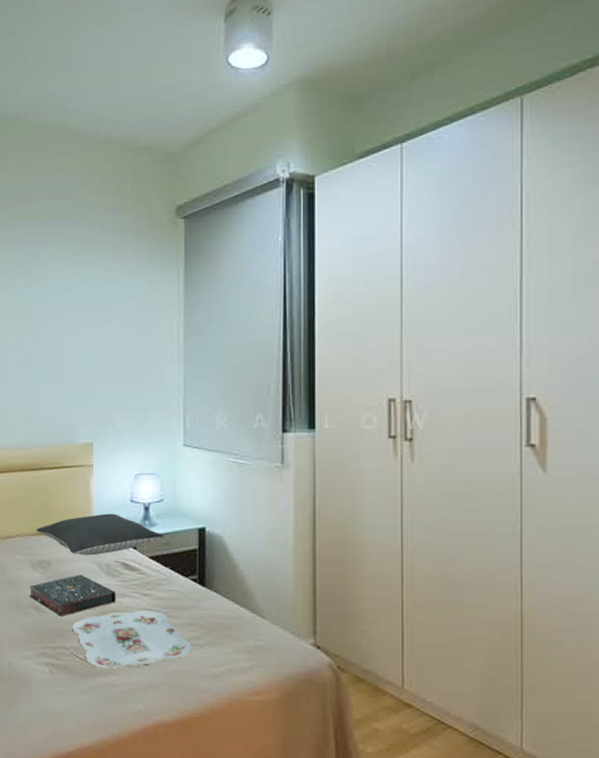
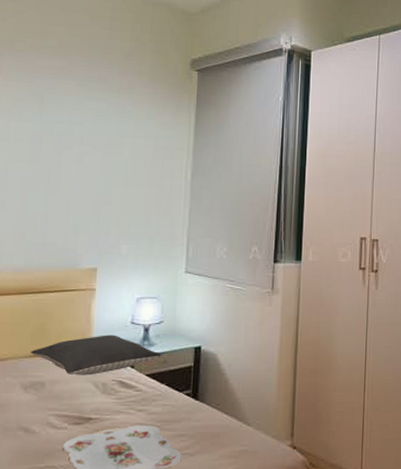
book: present [30,575,117,618] -> none [19,394,112,438]

